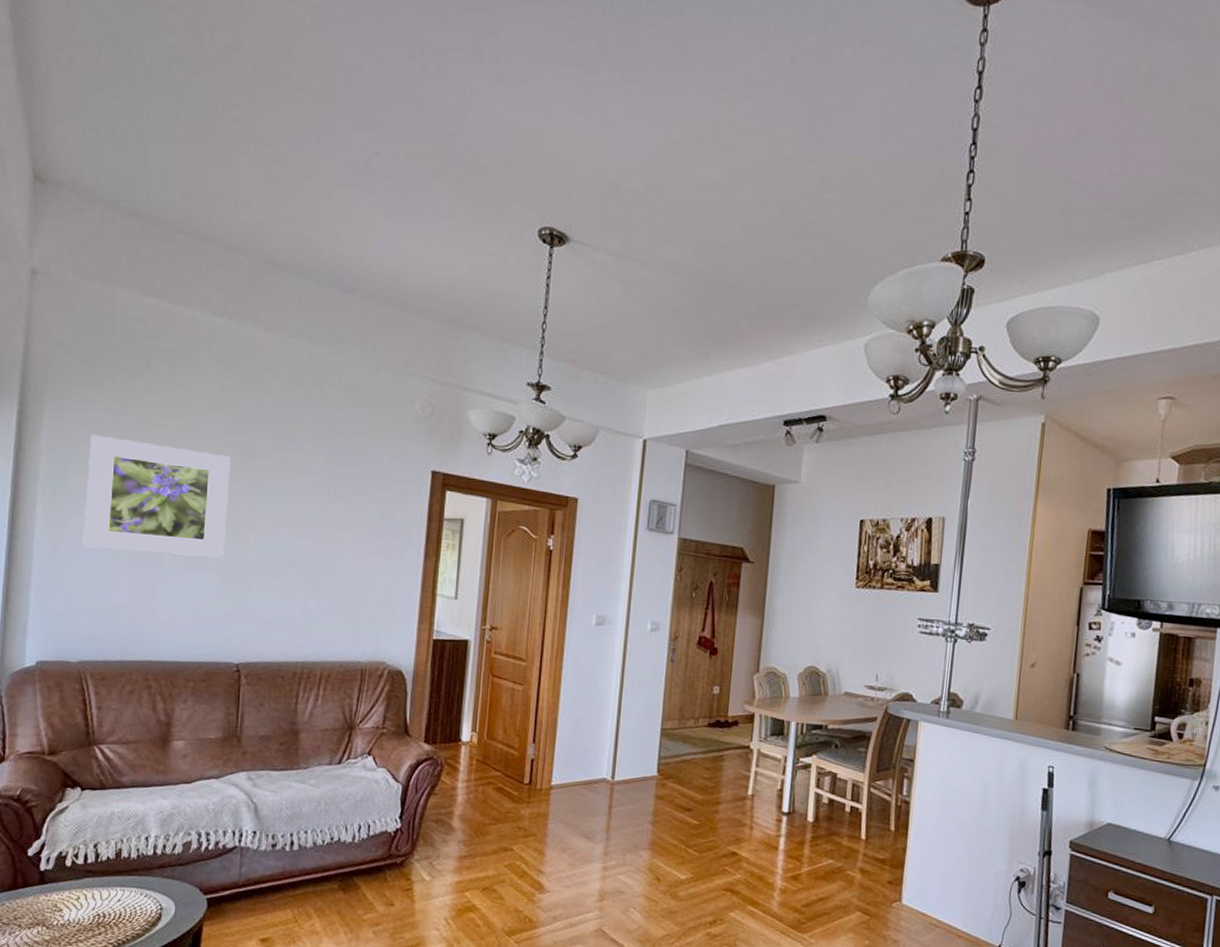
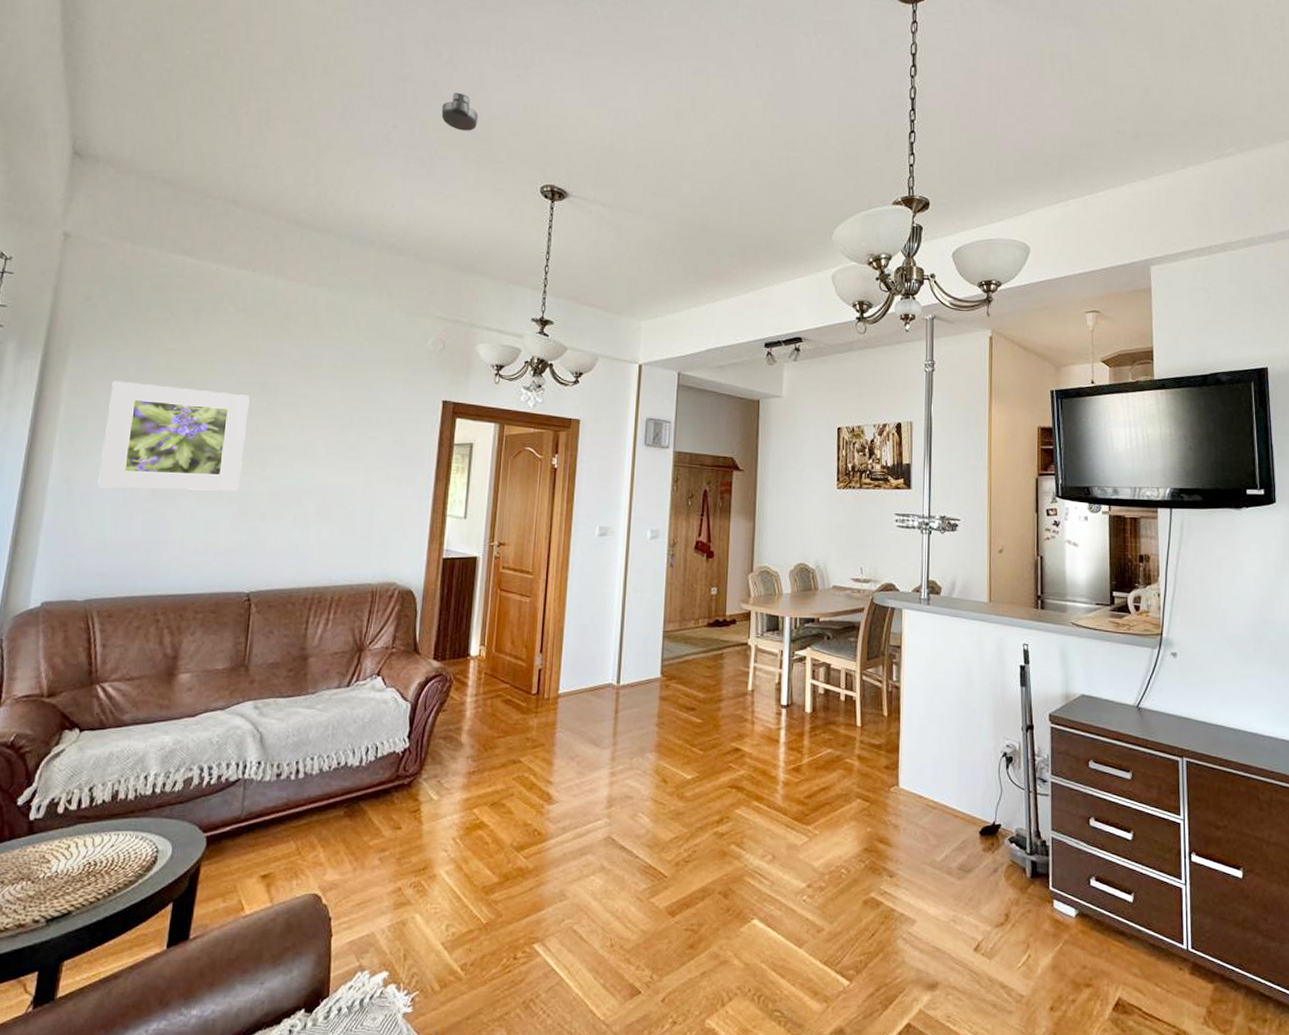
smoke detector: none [428,112,469,160] -> present [441,92,479,131]

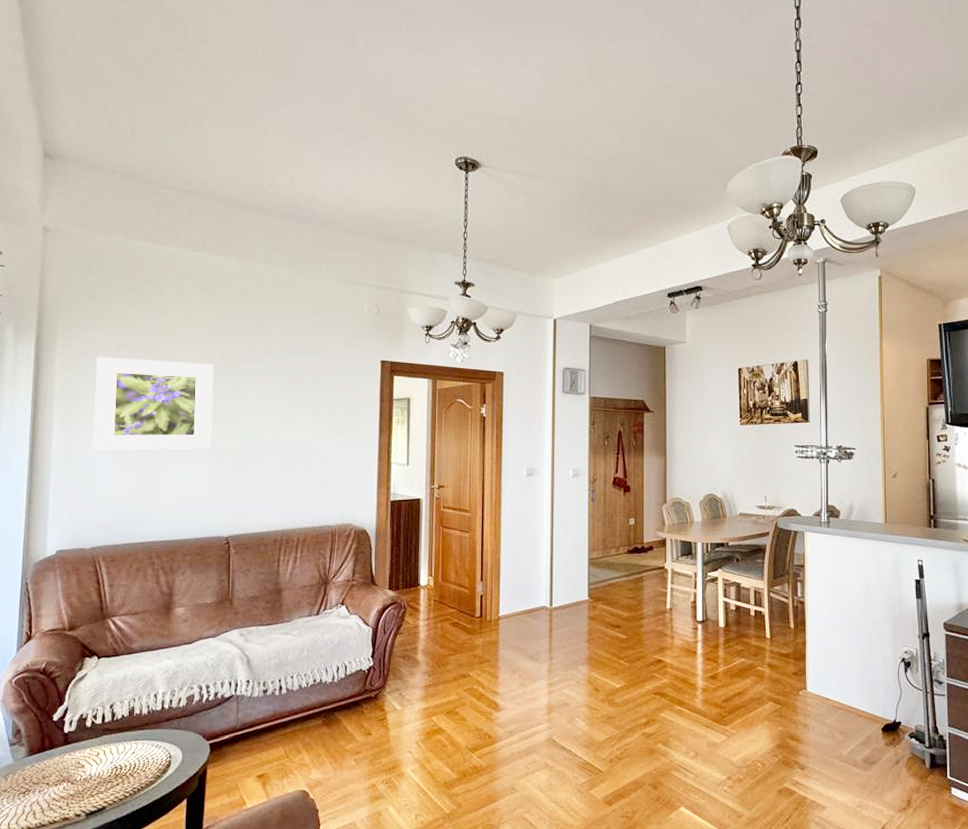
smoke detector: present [441,92,479,131] -> none [361,75,395,111]

